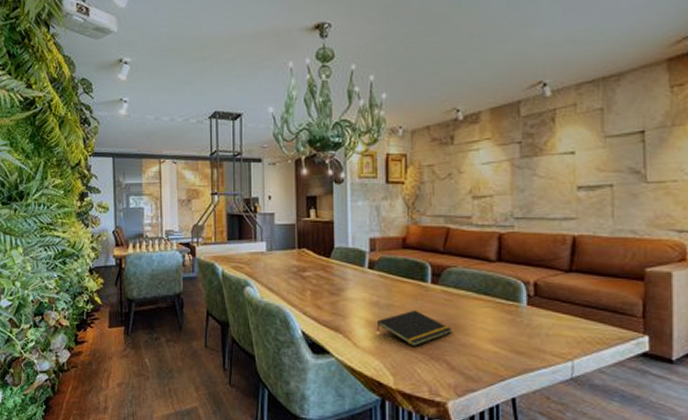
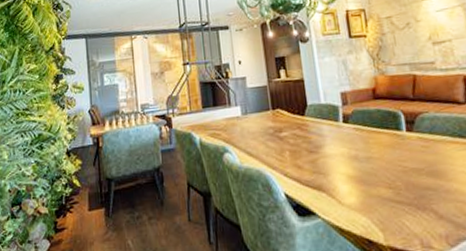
notepad: present [376,310,452,346] -> none [358,159,435,198]

